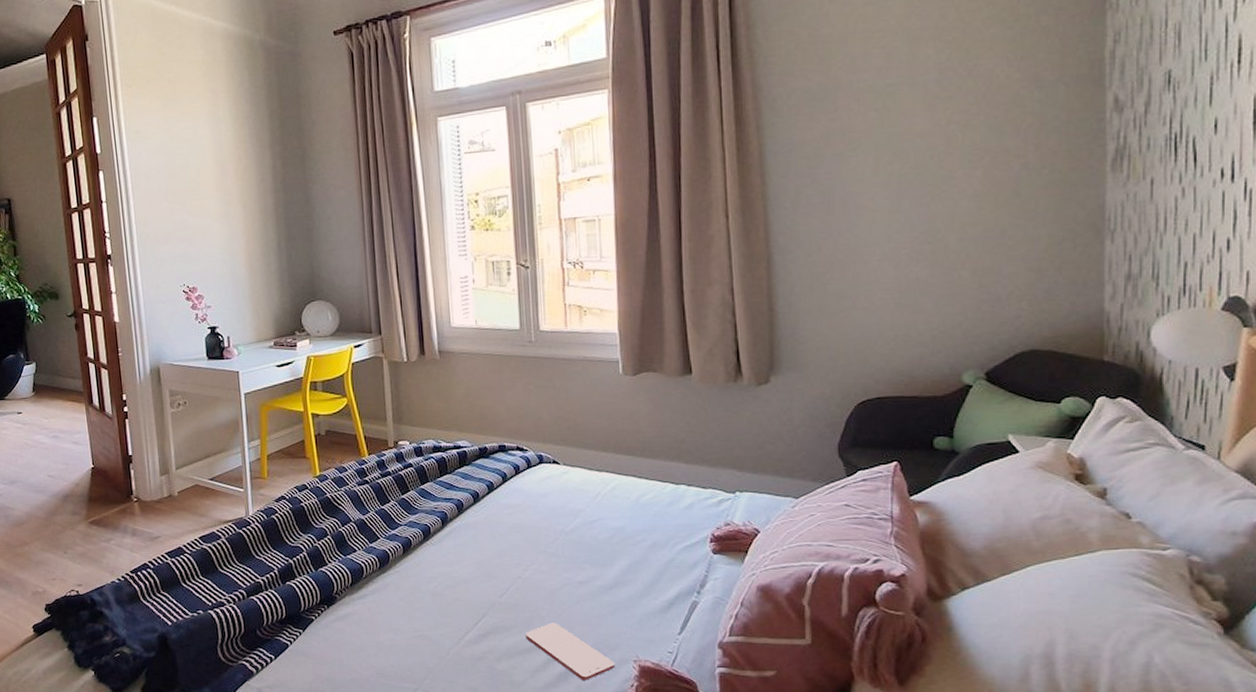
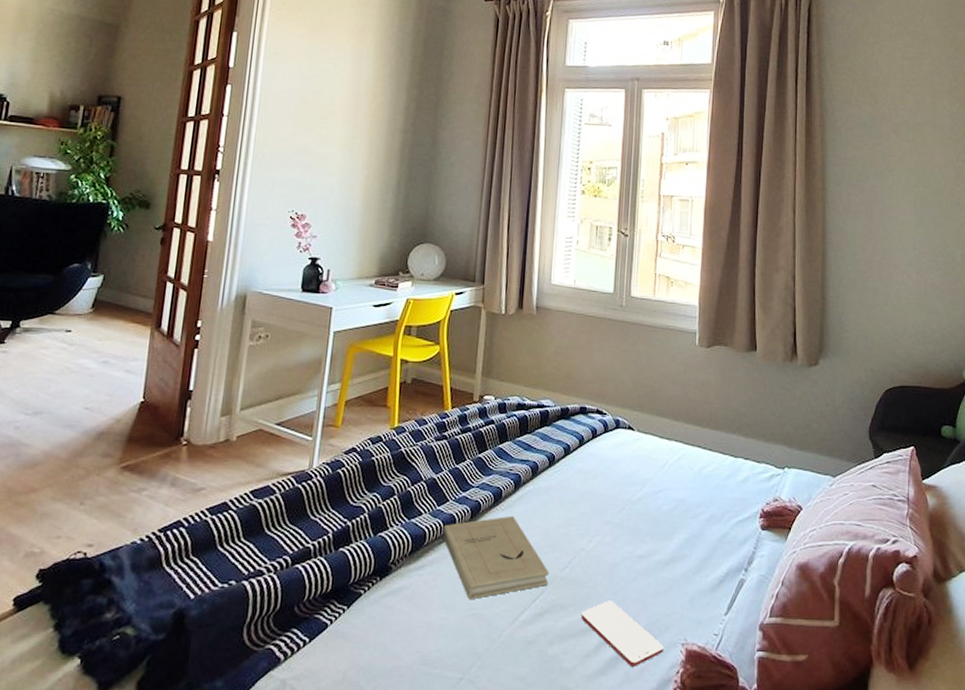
book: none [378,549,488,624] -> present [442,515,550,600]

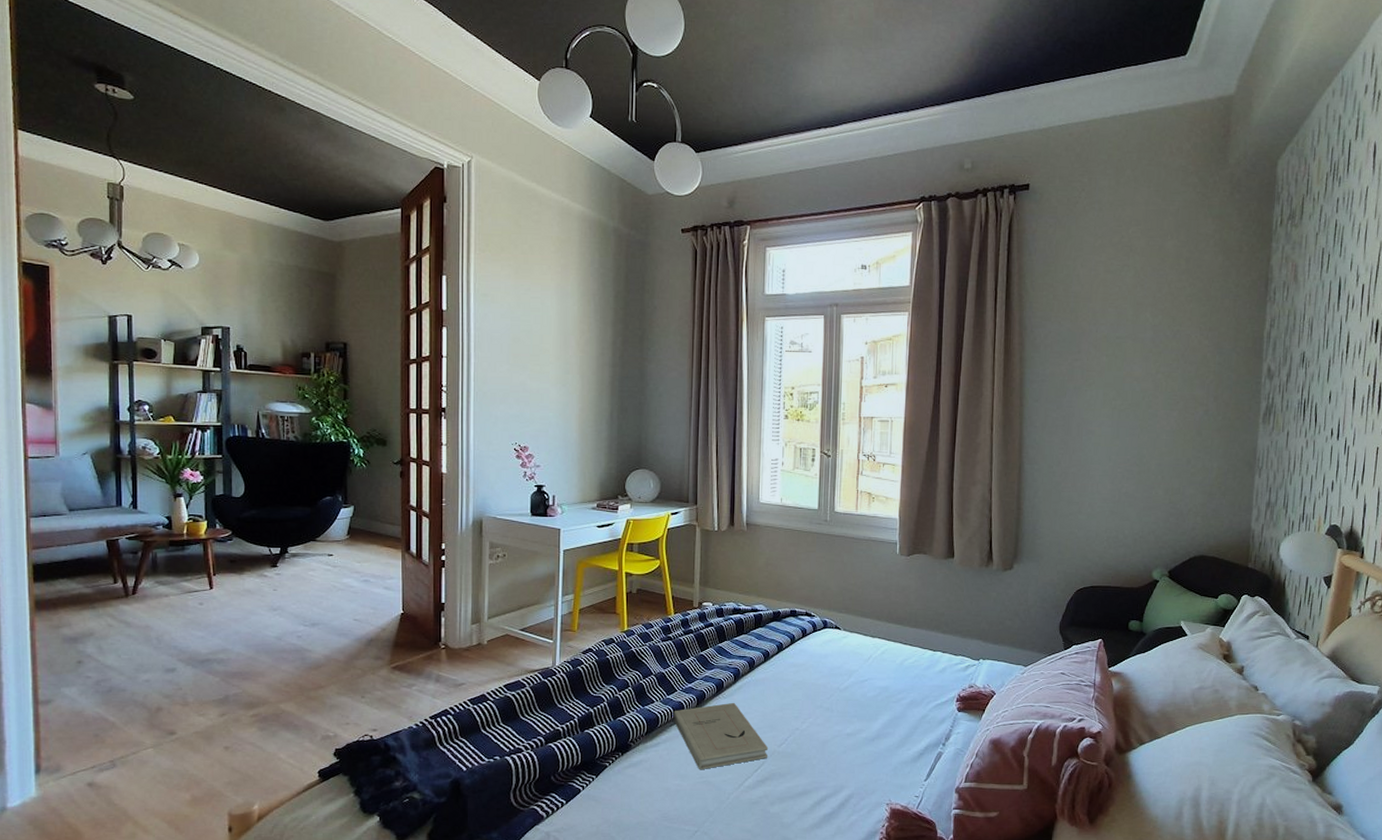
smartphone: present [581,600,664,667] -> none [798,770,871,822]

